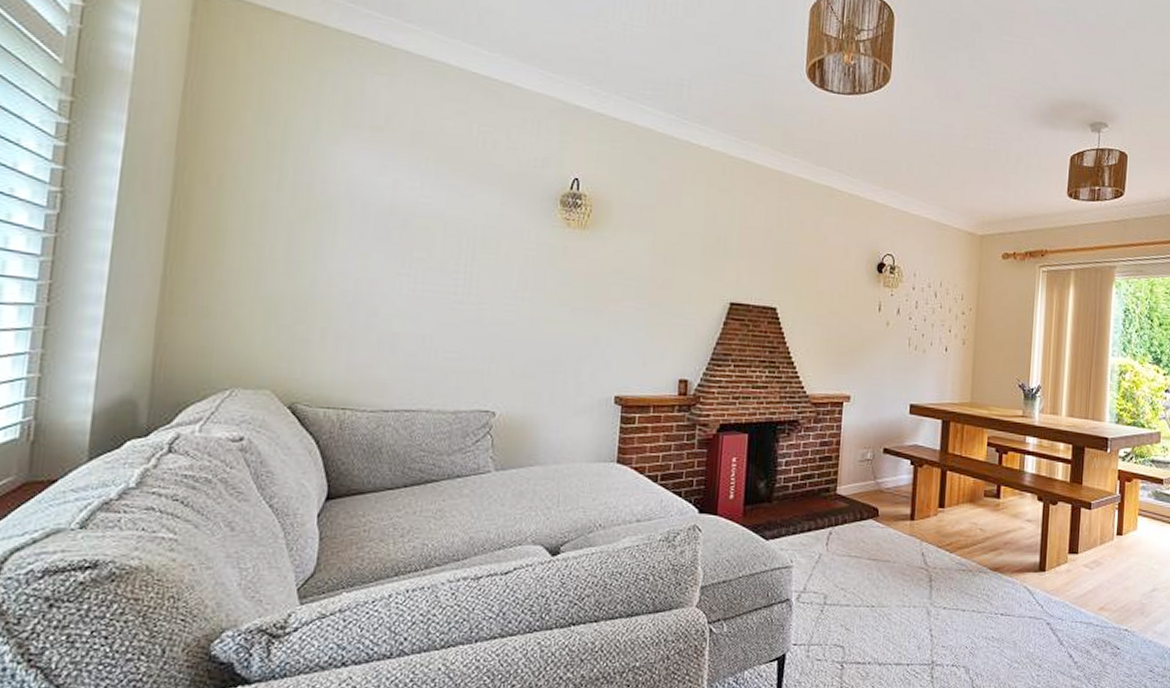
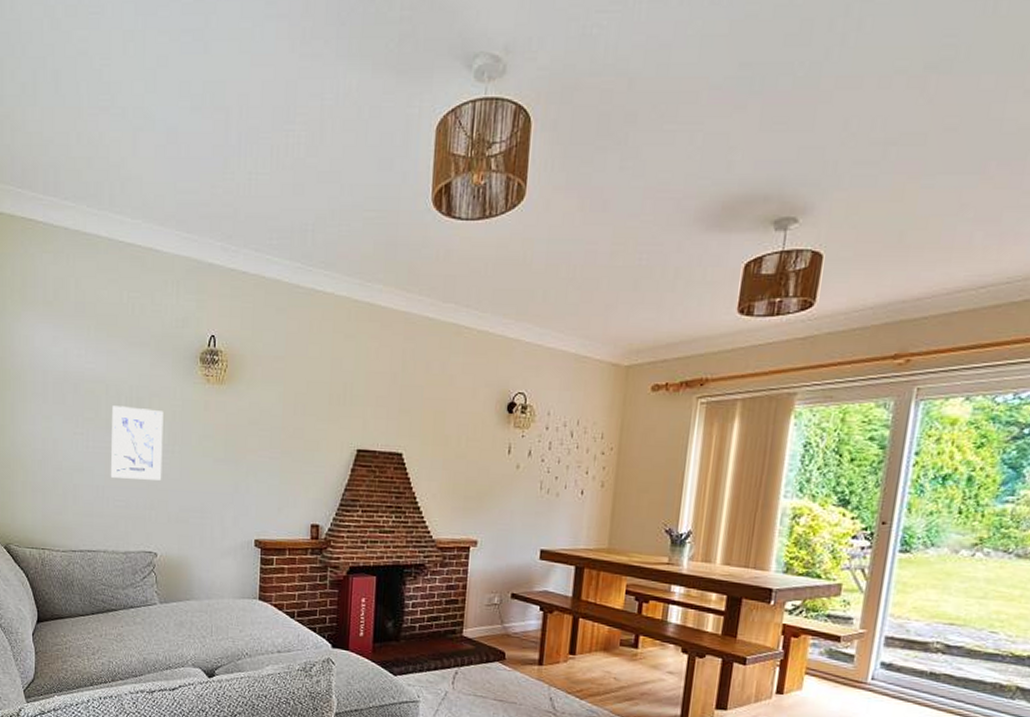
wall art: none [443,245,514,330] -> present [111,406,164,480]

